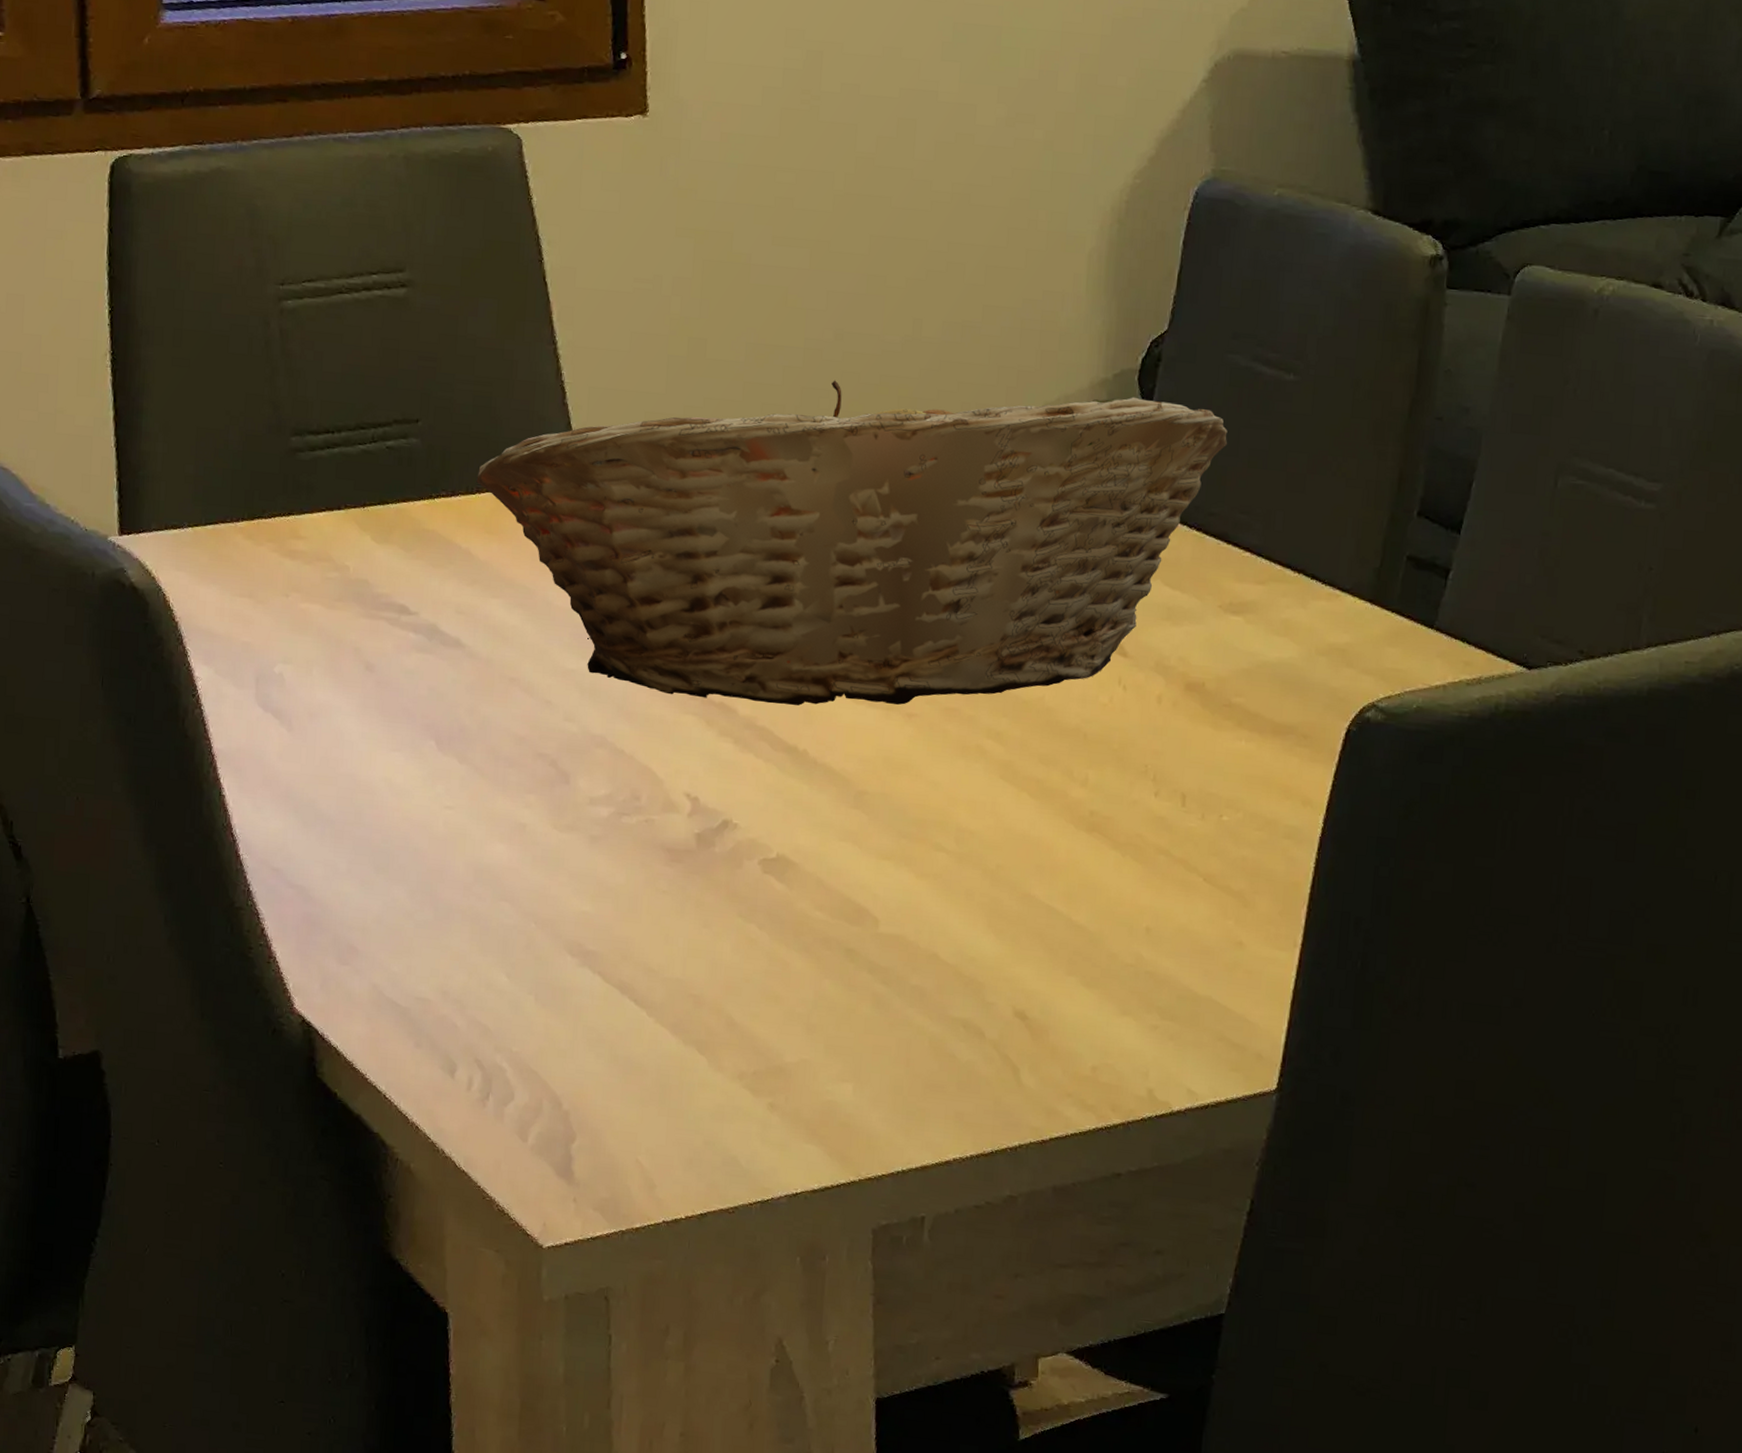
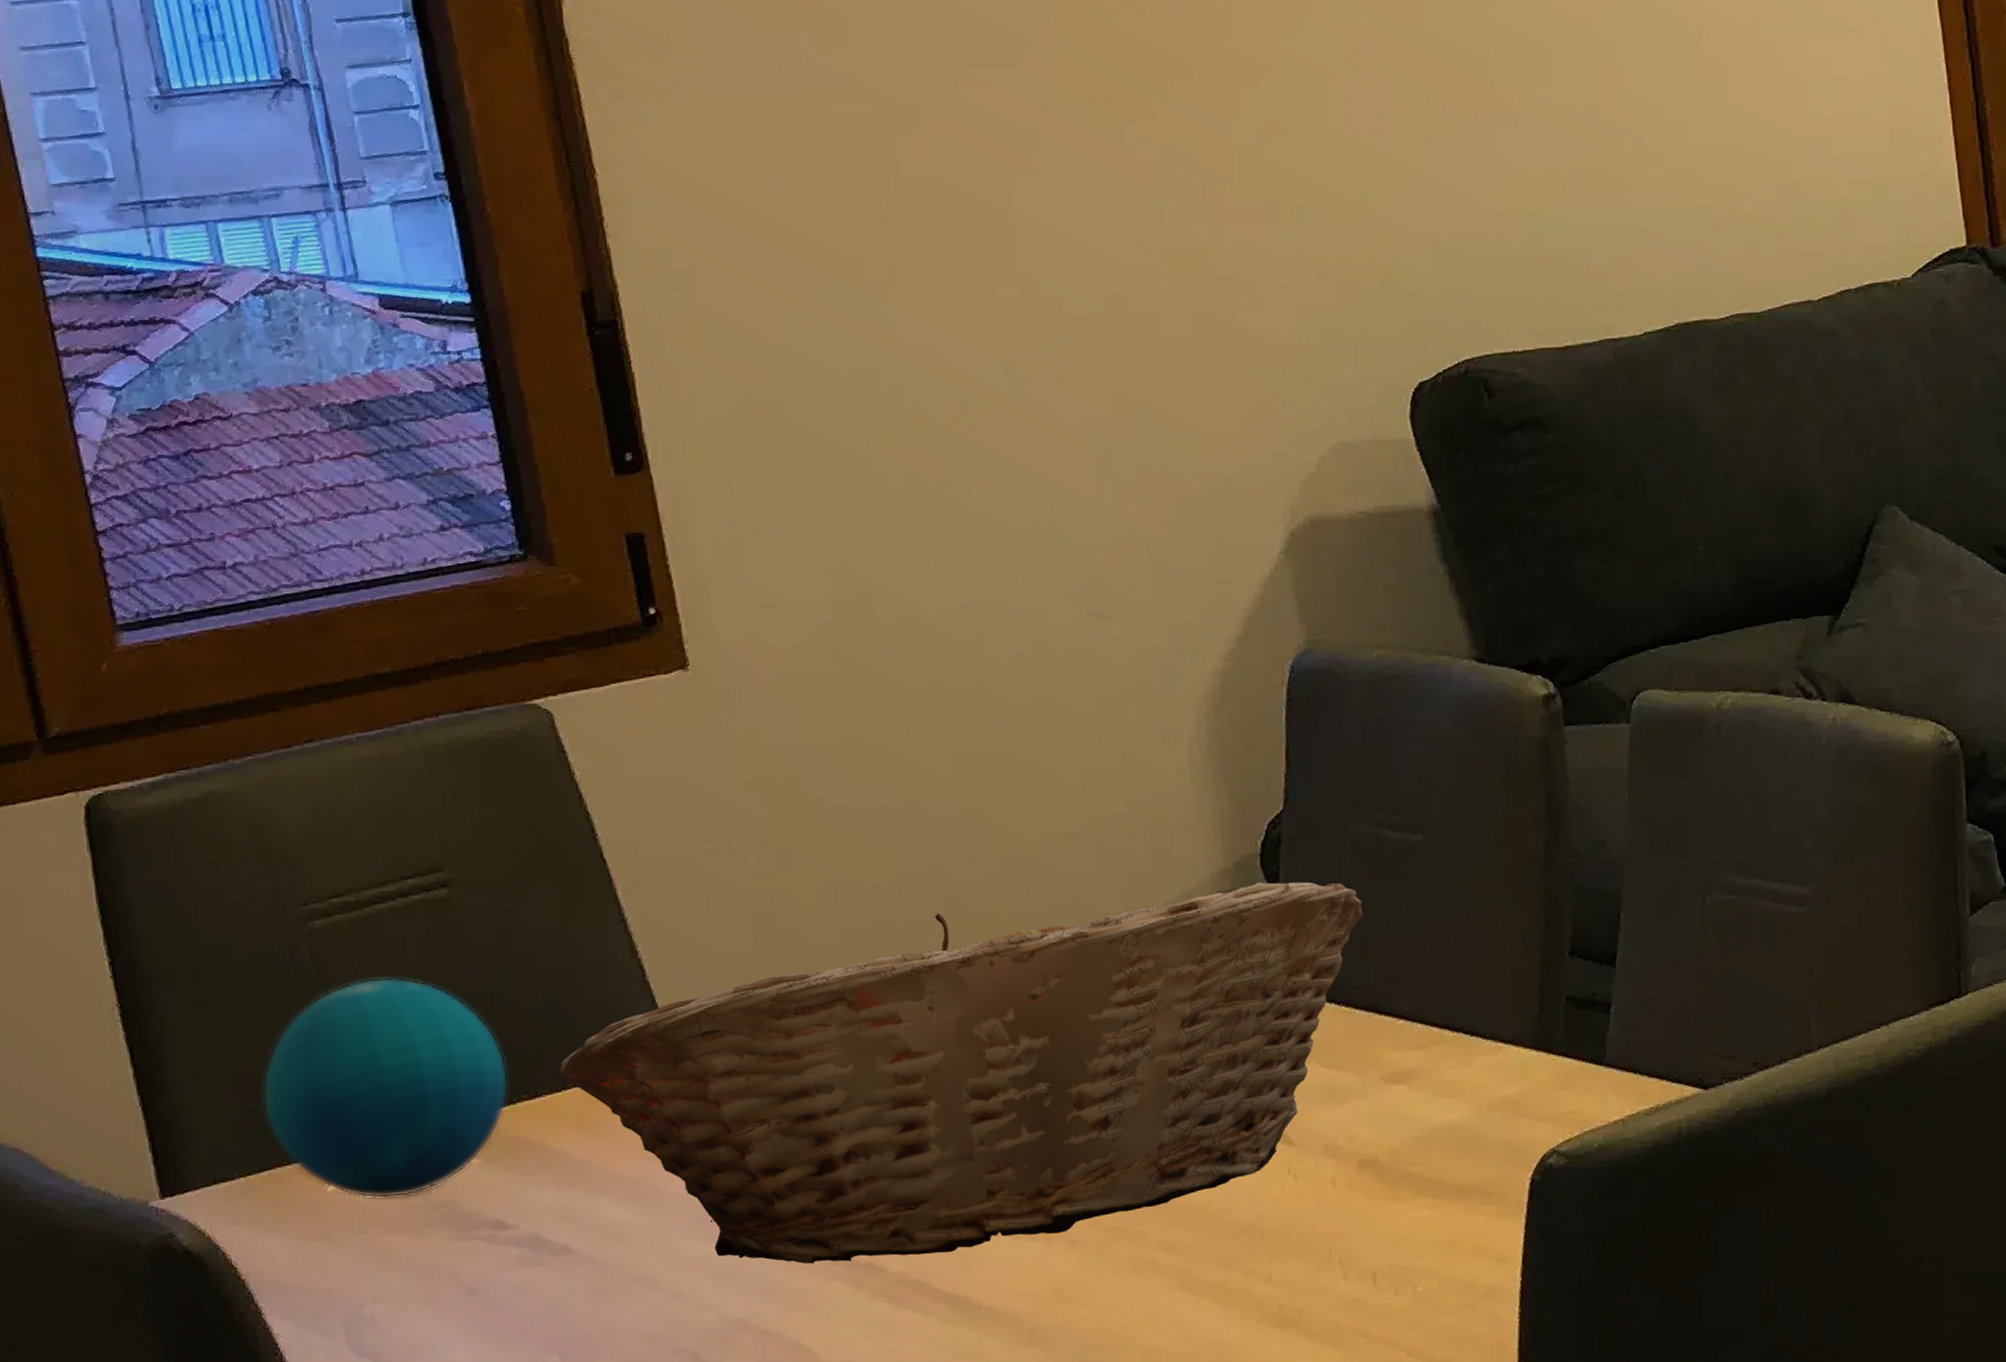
decorative orb: none [218,361,432,570] -> present [261,977,509,1199]

